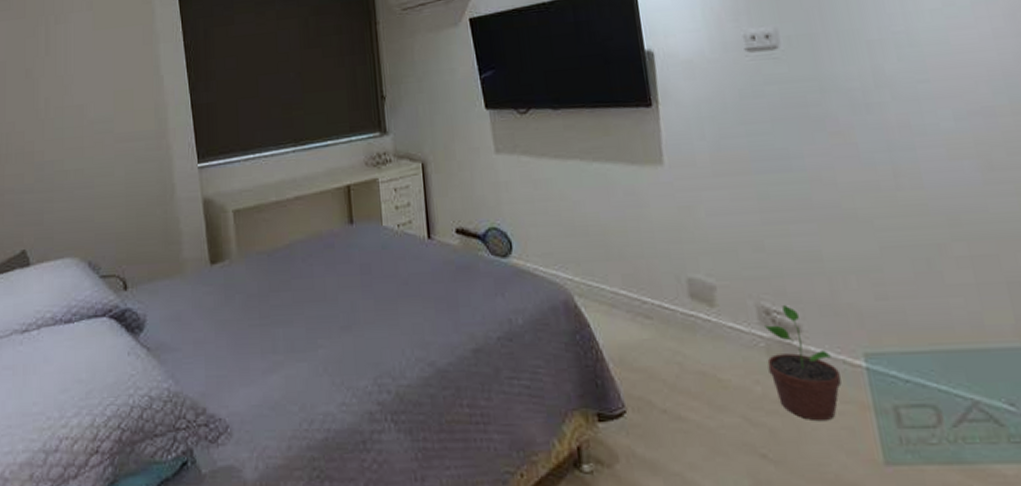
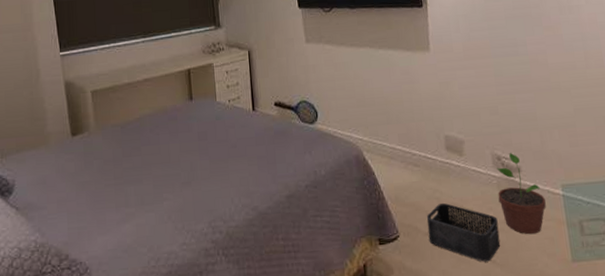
storage bin: none [663,369,774,455] -> present [426,202,501,262]

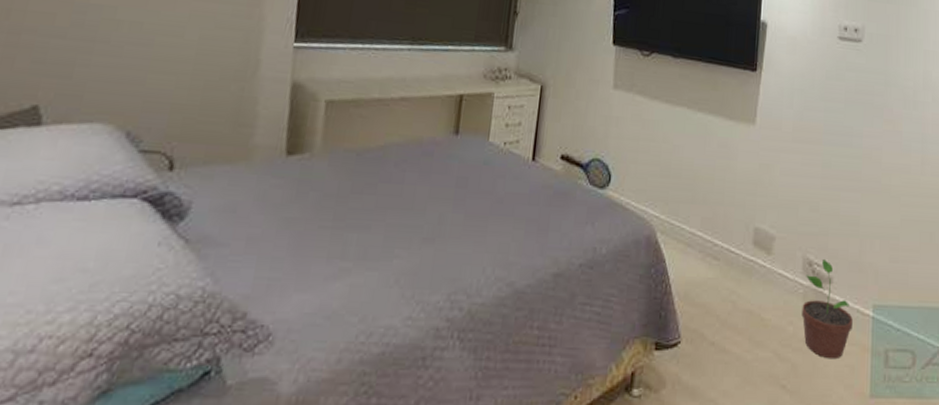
storage bin: present [426,202,501,262] -> none [714,308,797,386]

